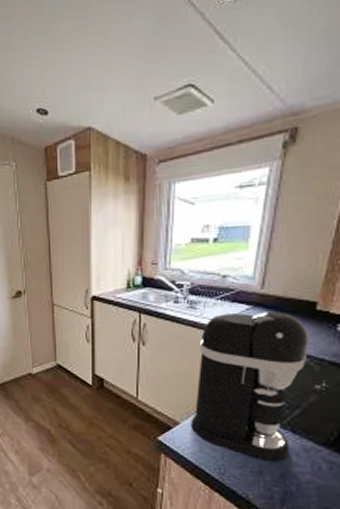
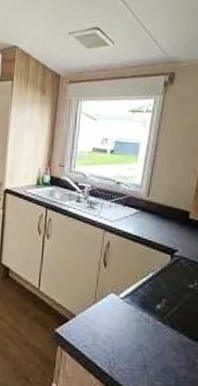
coffee maker: present [190,312,308,461] -> none [85,215,183,355]

